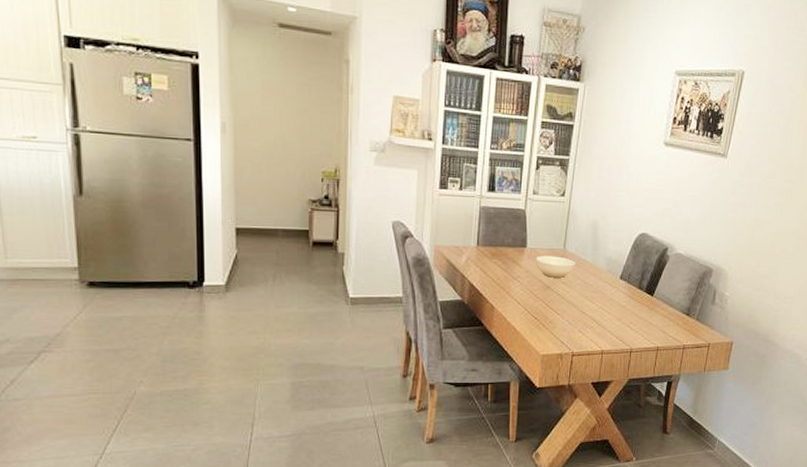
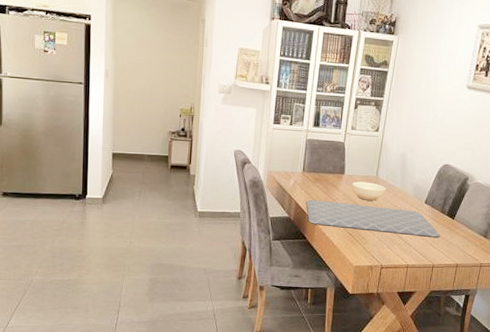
placemat: none [482,278,639,317] -> present [306,199,441,237]

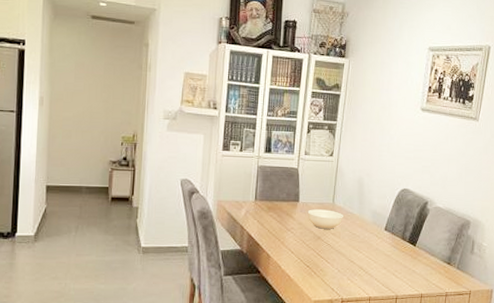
placemat: present [306,199,441,237] -> none [259,230,403,266]

